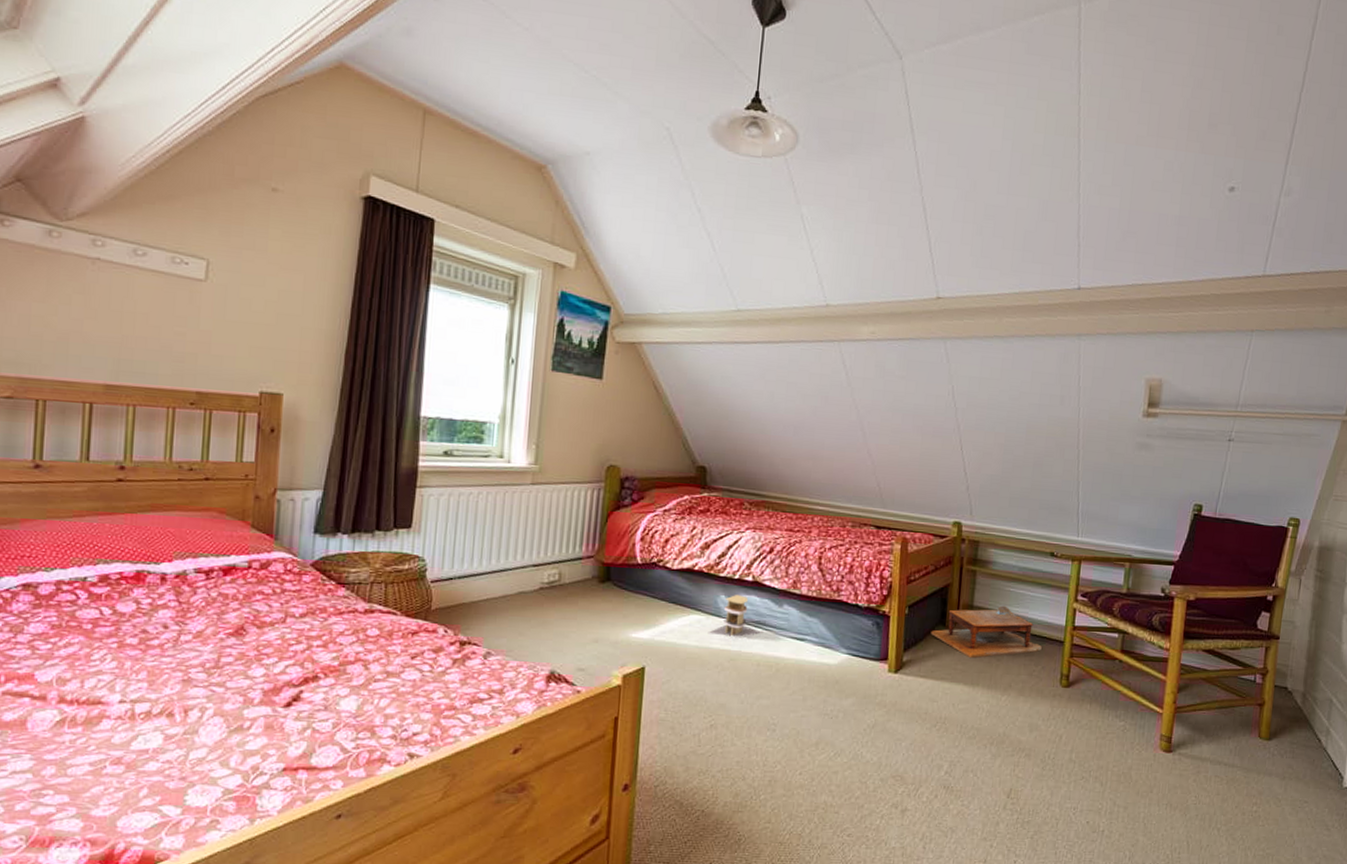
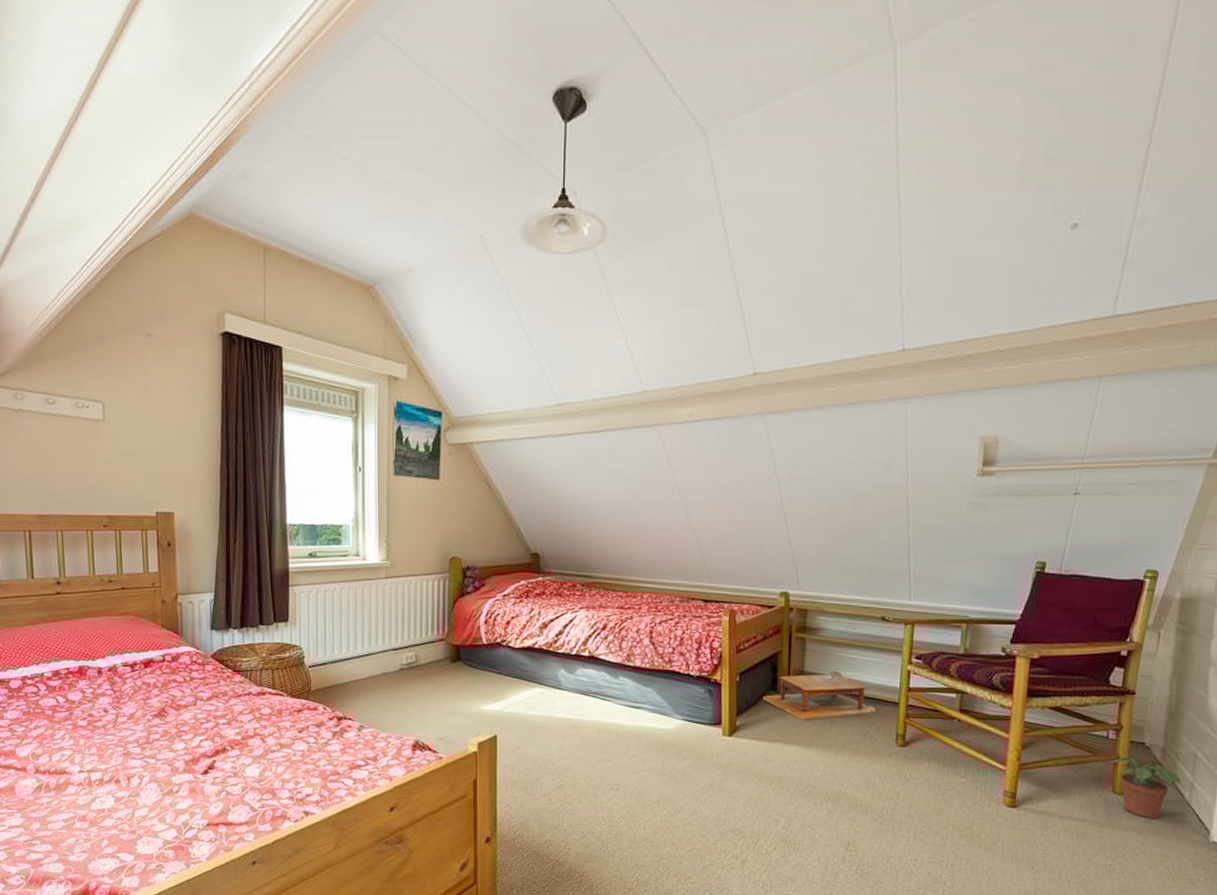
toy house: present [708,595,764,637] -> none [551,669,602,707]
potted plant: none [1254,701,1319,765] -> present [1106,757,1182,819]

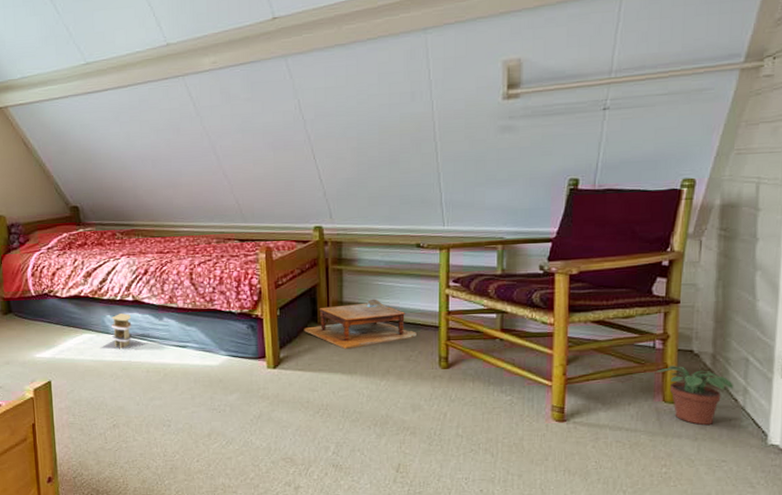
toy house: none [551,669,602,707] -> present [100,313,149,350]

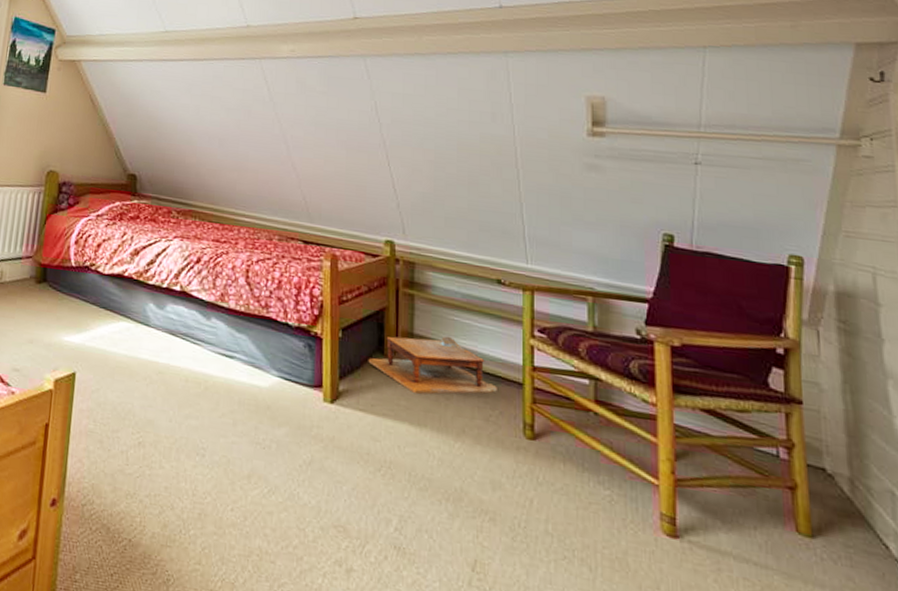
toy house: present [100,313,149,350] -> none [136,304,192,349]
potted plant: present [655,366,734,426] -> none [782,485,882,577]

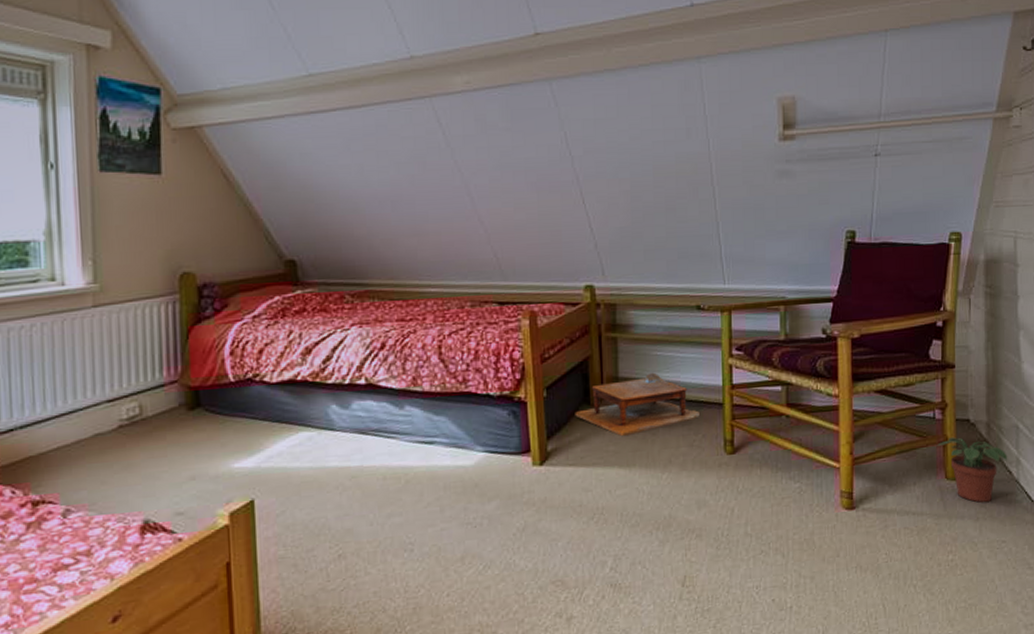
potted plant: none [782,485,882,577] -> present [936,437,1008,503]

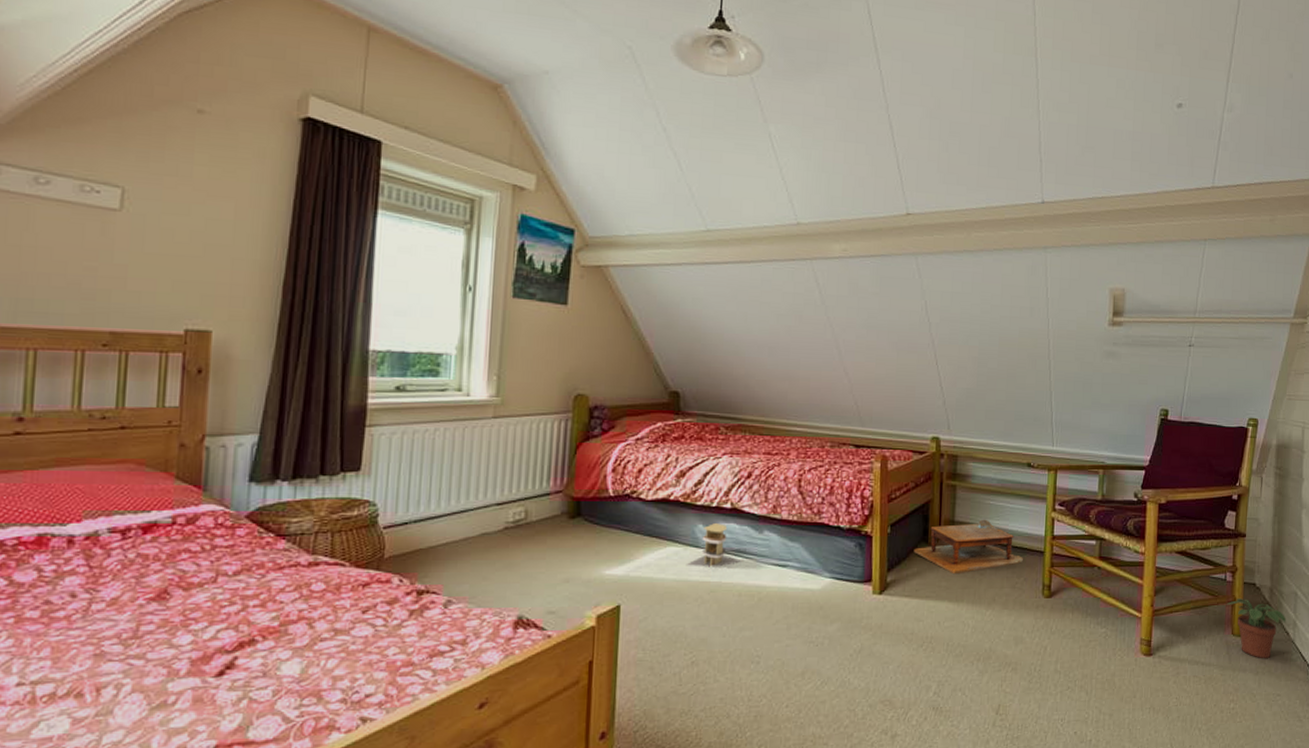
toy house: none [322,402,386,452] -> present [686,523,744,567]

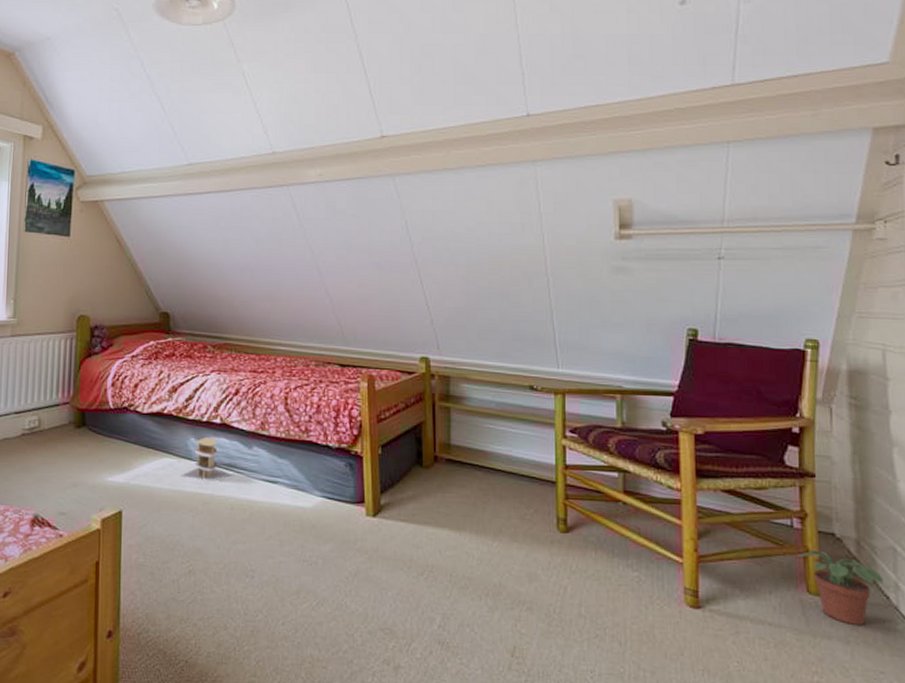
footstool: present [914,519,1023,575] -> none [408,443,532,501]

